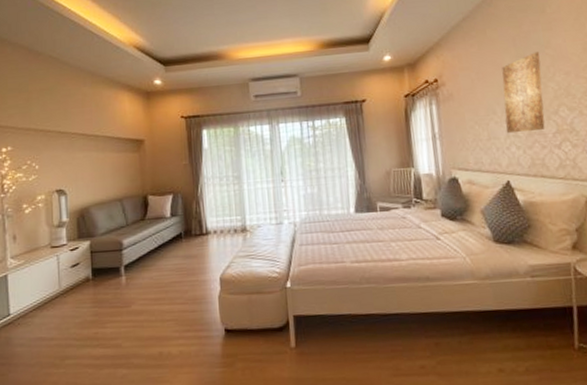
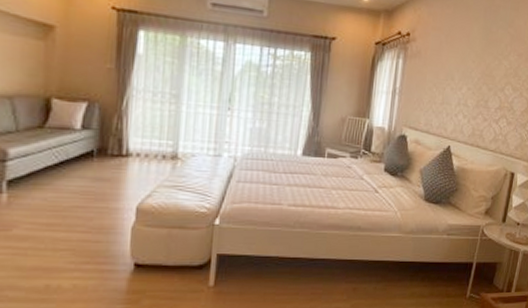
wall art: present [502,52,546,134] -> none [458,28,504,104]

